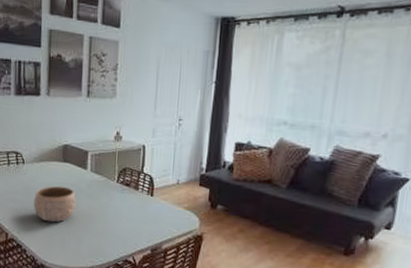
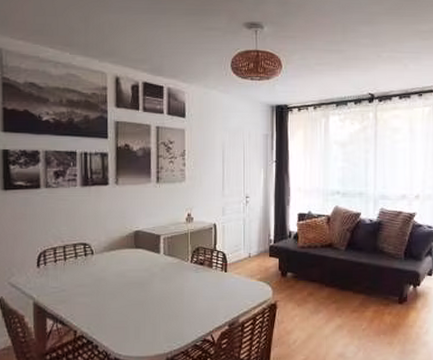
bowl: present [33,185,77,223] -> none [104,273,151,312]

